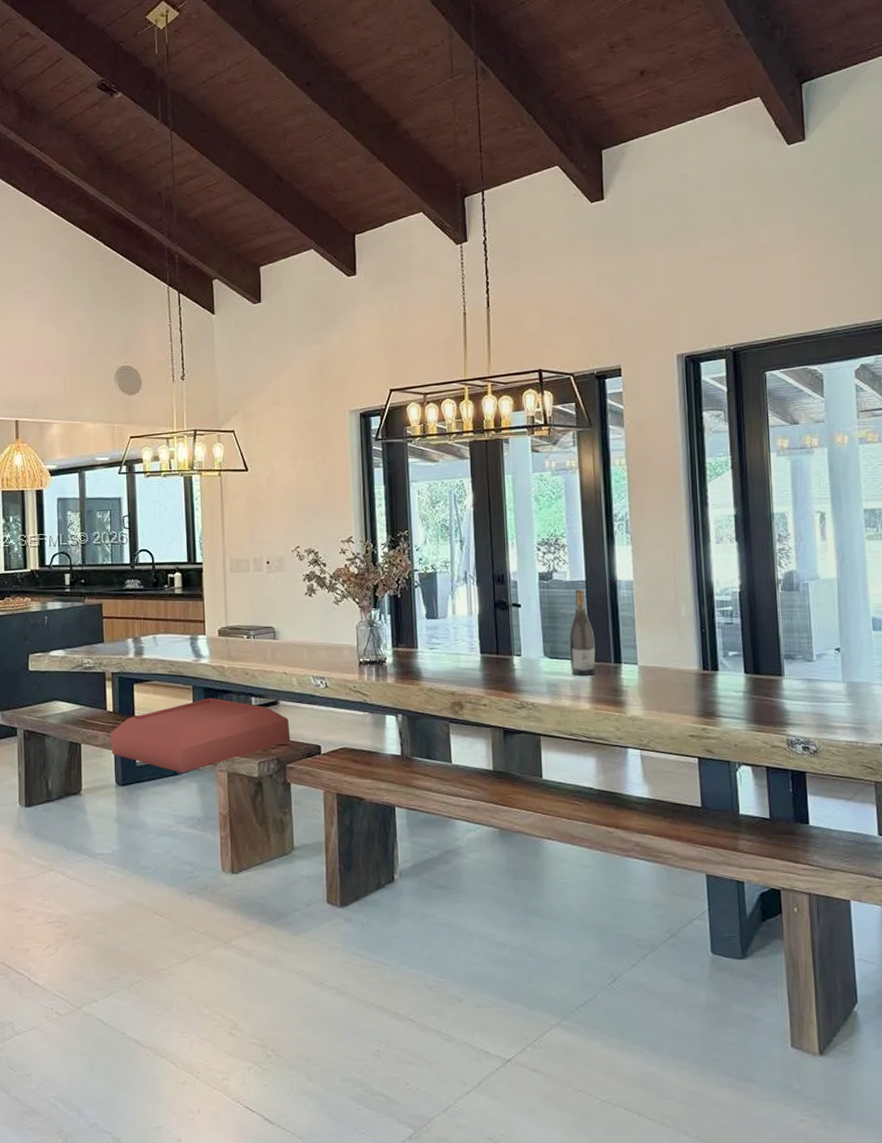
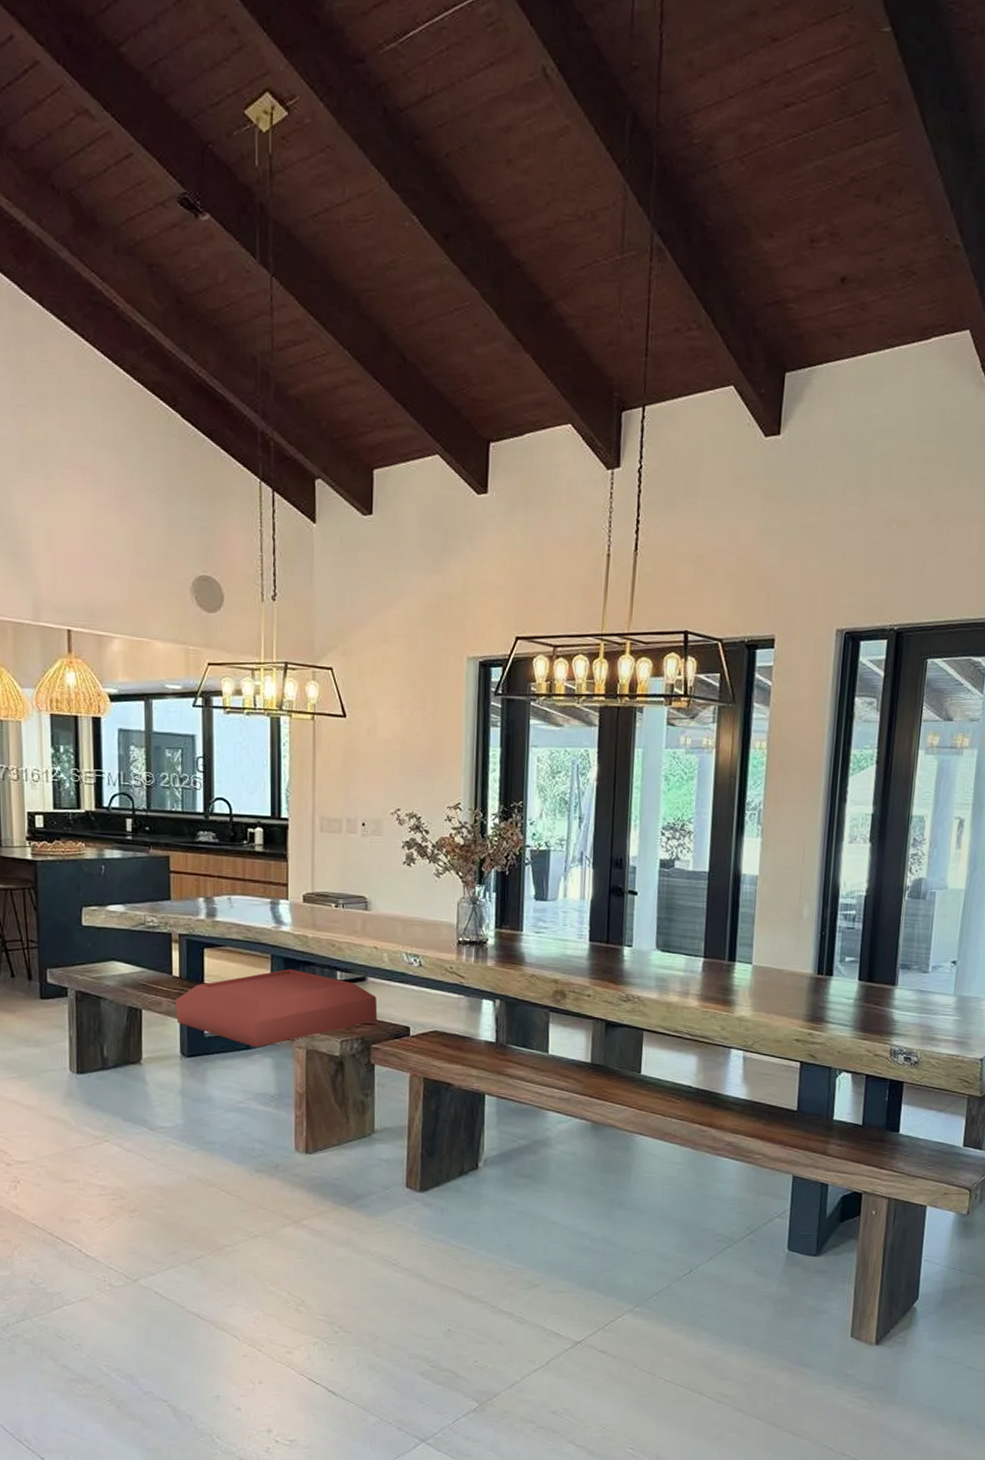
wine bottle: present [568,589,596,676] -> none [682,880,711,972]

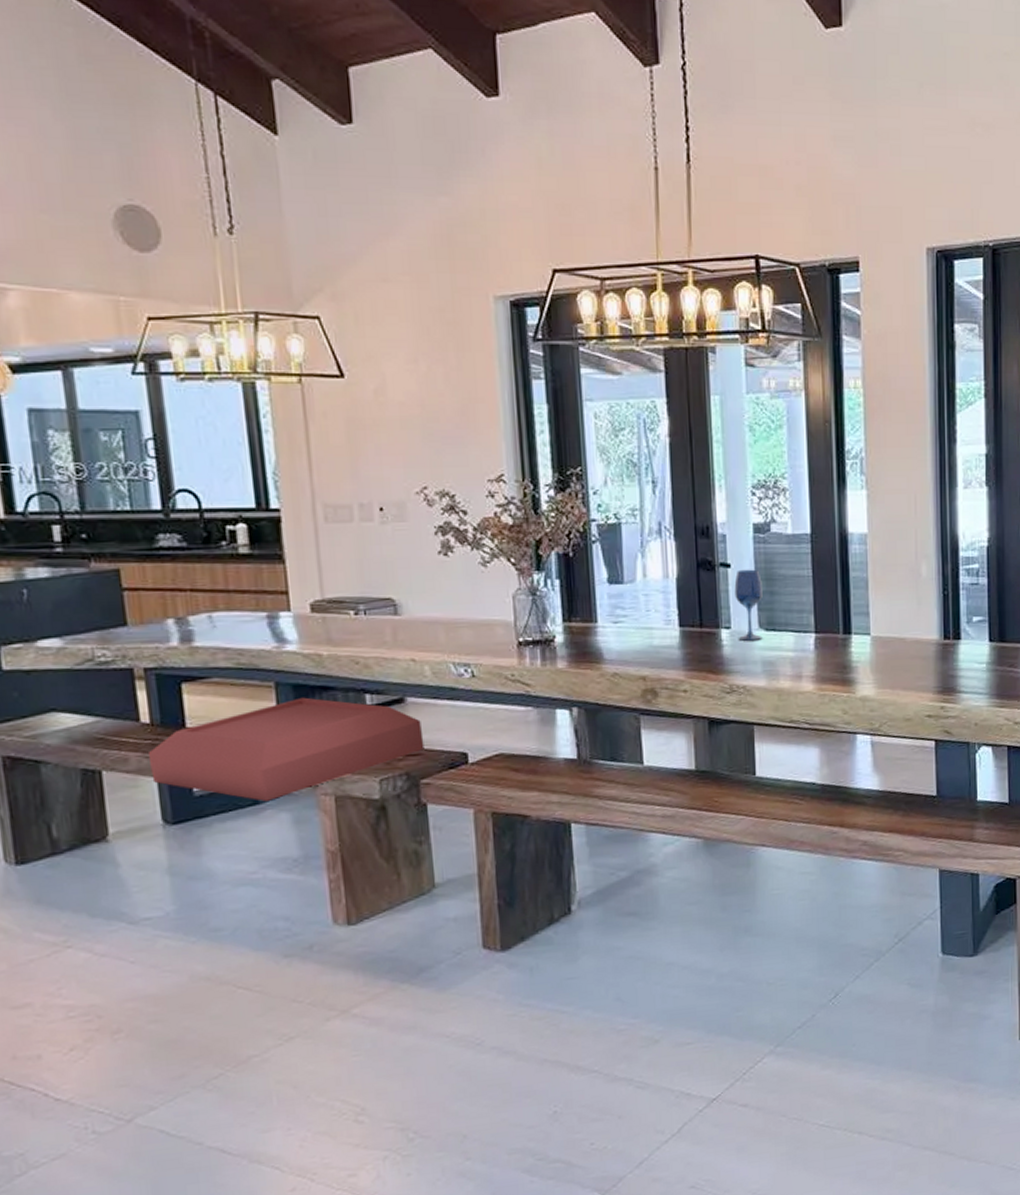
wineglass: none [637,897,663,959] -> present [734,569,763,641]

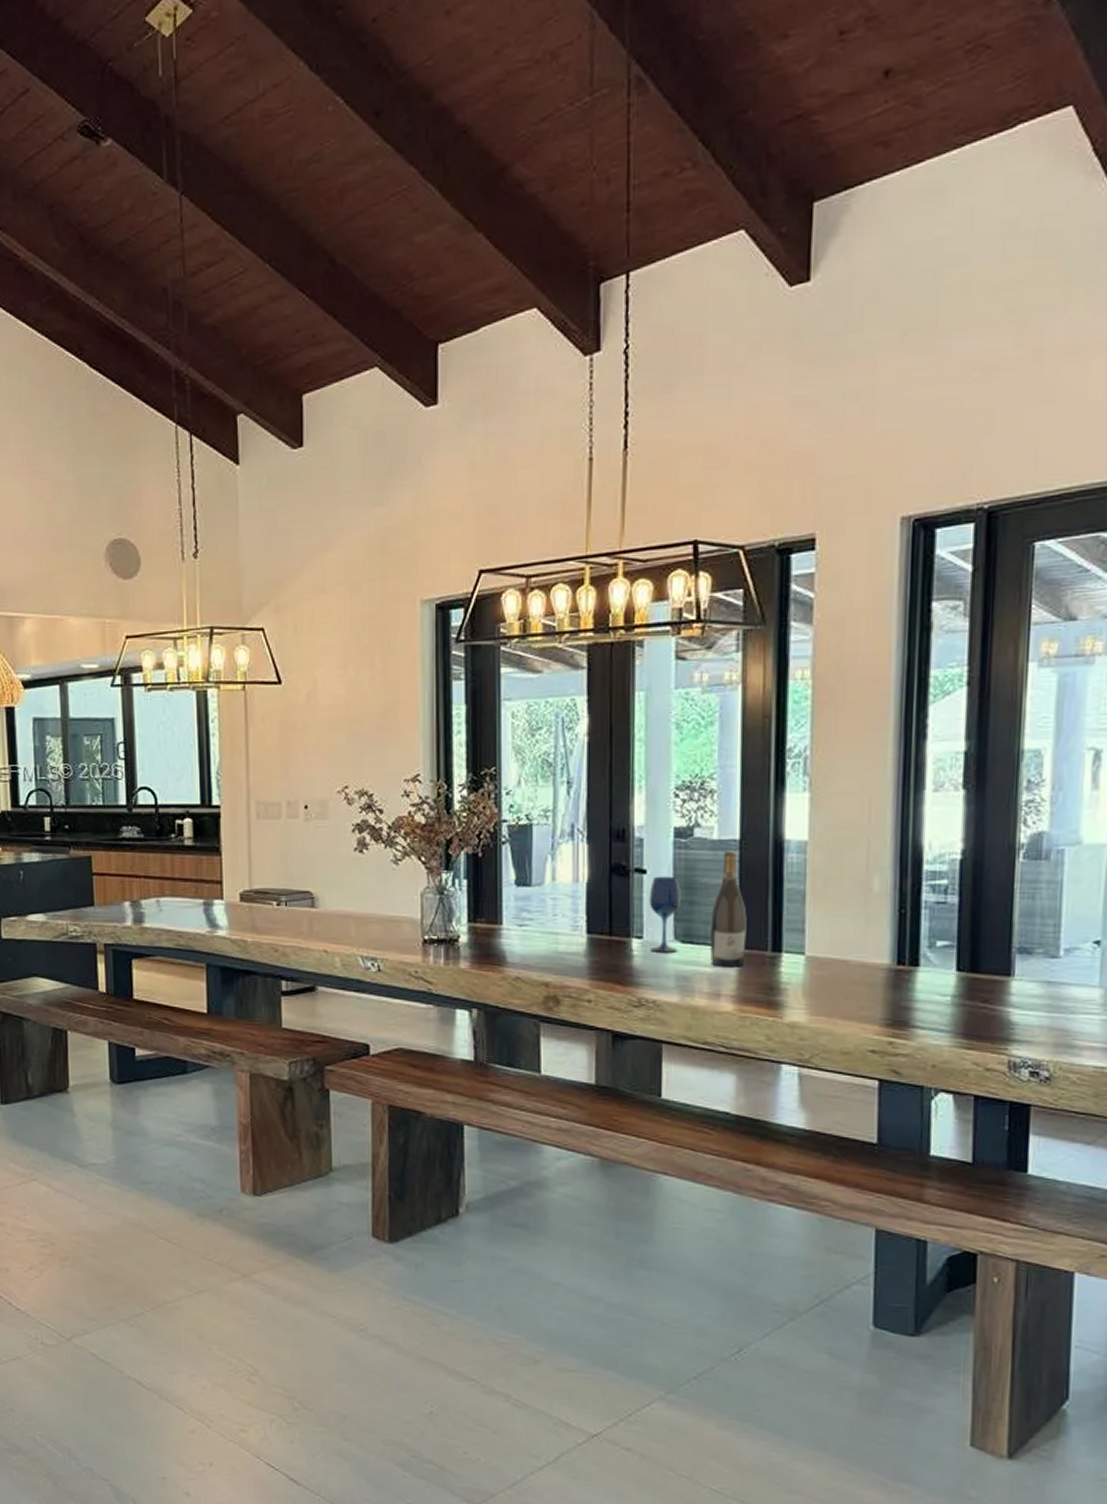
seat cushion: present [147,697,425,801] -> none [102,979,331,1072]
wine bottle: none [789,544,821,651] -> present [709,850,747,967]

